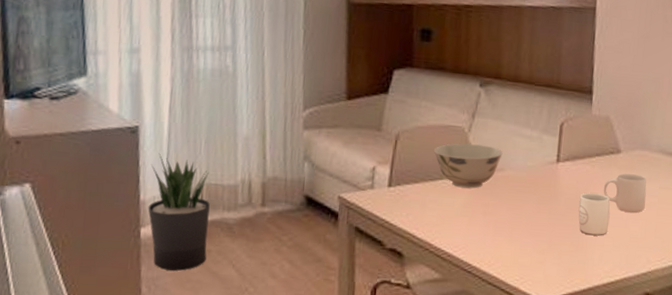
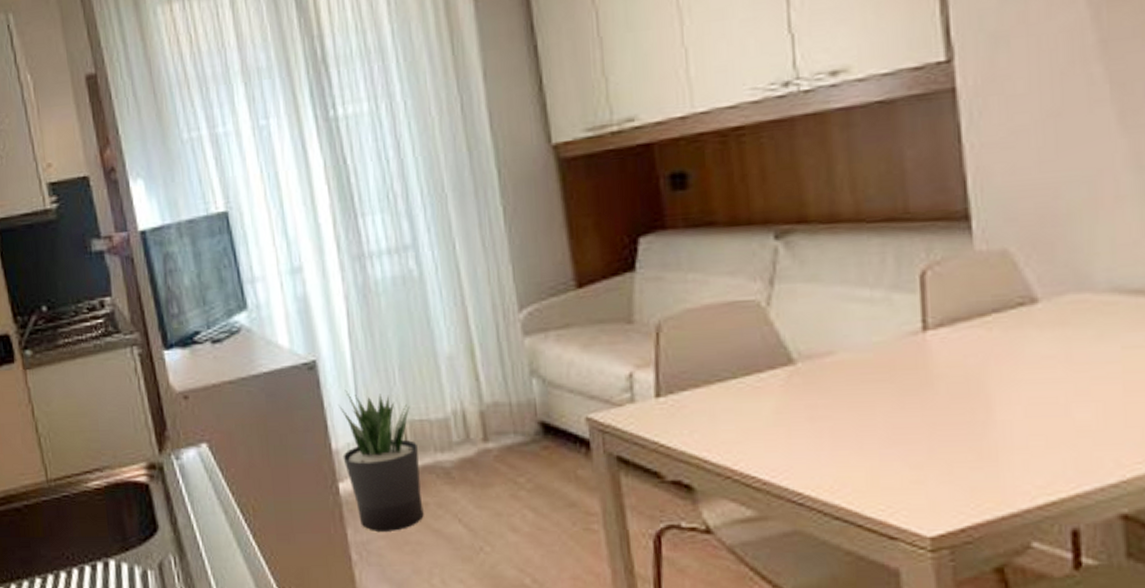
bowl: present [434,143,503,189] -> none [717,321,828,387]
mug: present [578,193,610,236] -> none [972,369,1034,434]
cup: present [603,173,647,214] -> none [1013,332,1098,393]

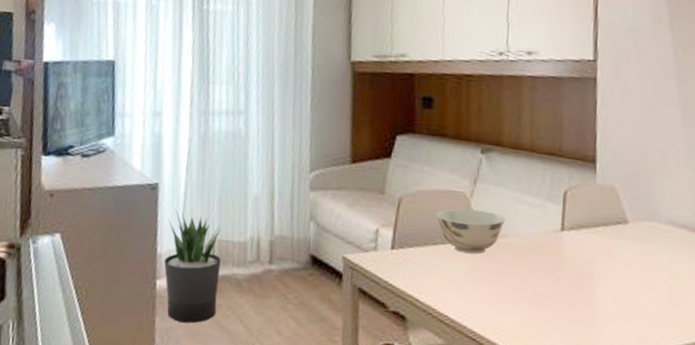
bowl: none [717,321,828,387] -> present [436,208,505,255]

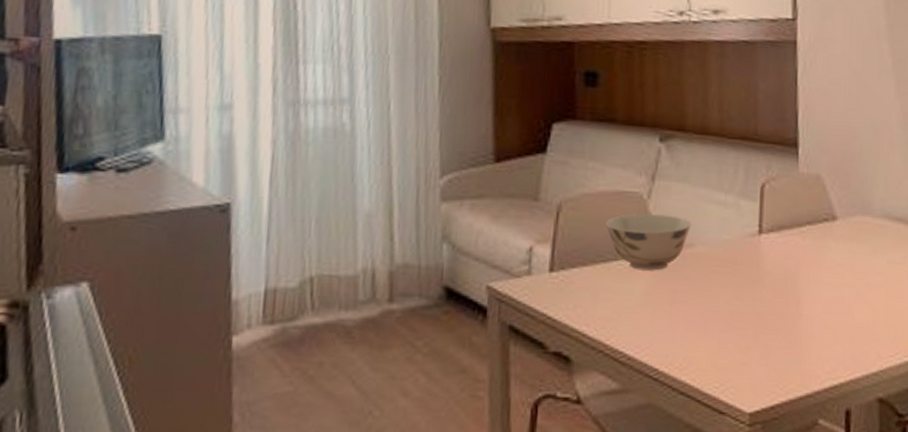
planter: present [163,209,221,323] -> none [241,237,322,391]

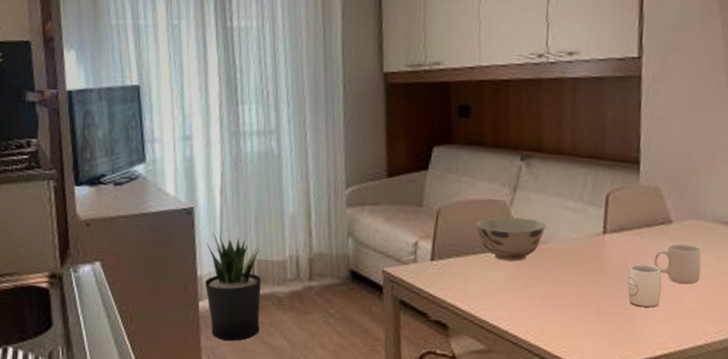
planter: none [241,237,322,391] -> present [204,232,261,341]
mug: none [788,271,828,327] -> present [627,264,662,308]
cup: none [818,246,871,296] -> present [654,244,701,285]

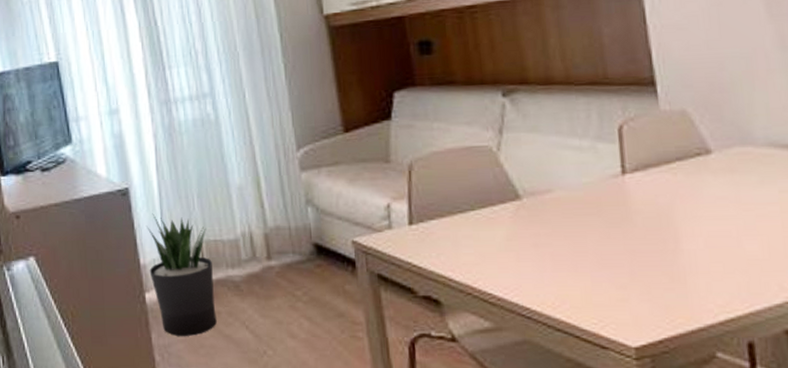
bowl: present [476,217,546,262] -> none [458,164,547,218]
mug: present [627,264,662,308] -> none [662,207,713,261]
cup: present [654,244,701,285] -> none [695,178,762,228]

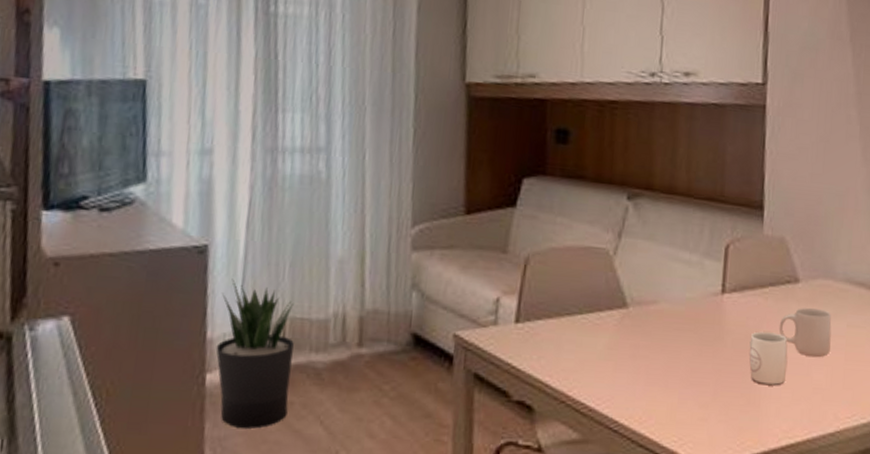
mug: none [662,207,713,261] -> present [749,331,788,386]
cup: none [695,178,762,228] -> present [779,308,832,358]

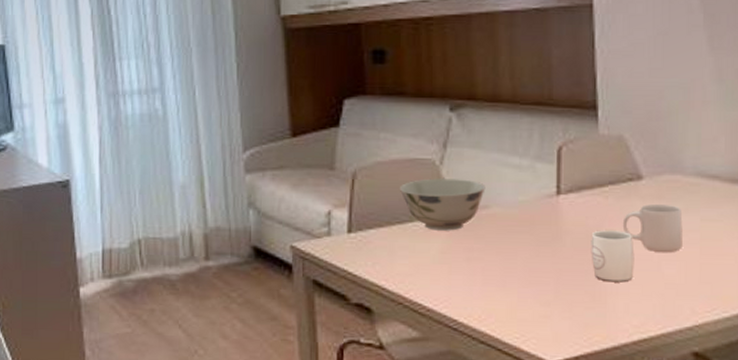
planter: present [215,279,294,429] -> none [84,207,150,332]
bowl: none [572,269,656,326] -> present [400,178,486,231]

